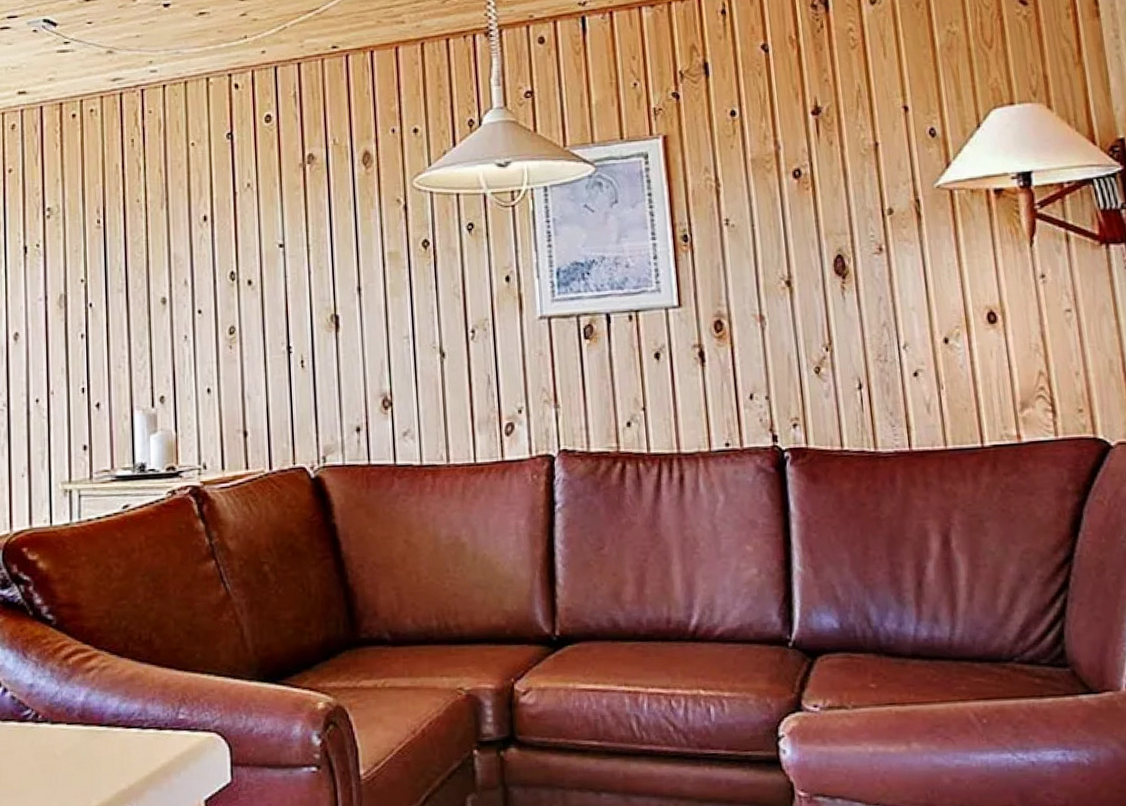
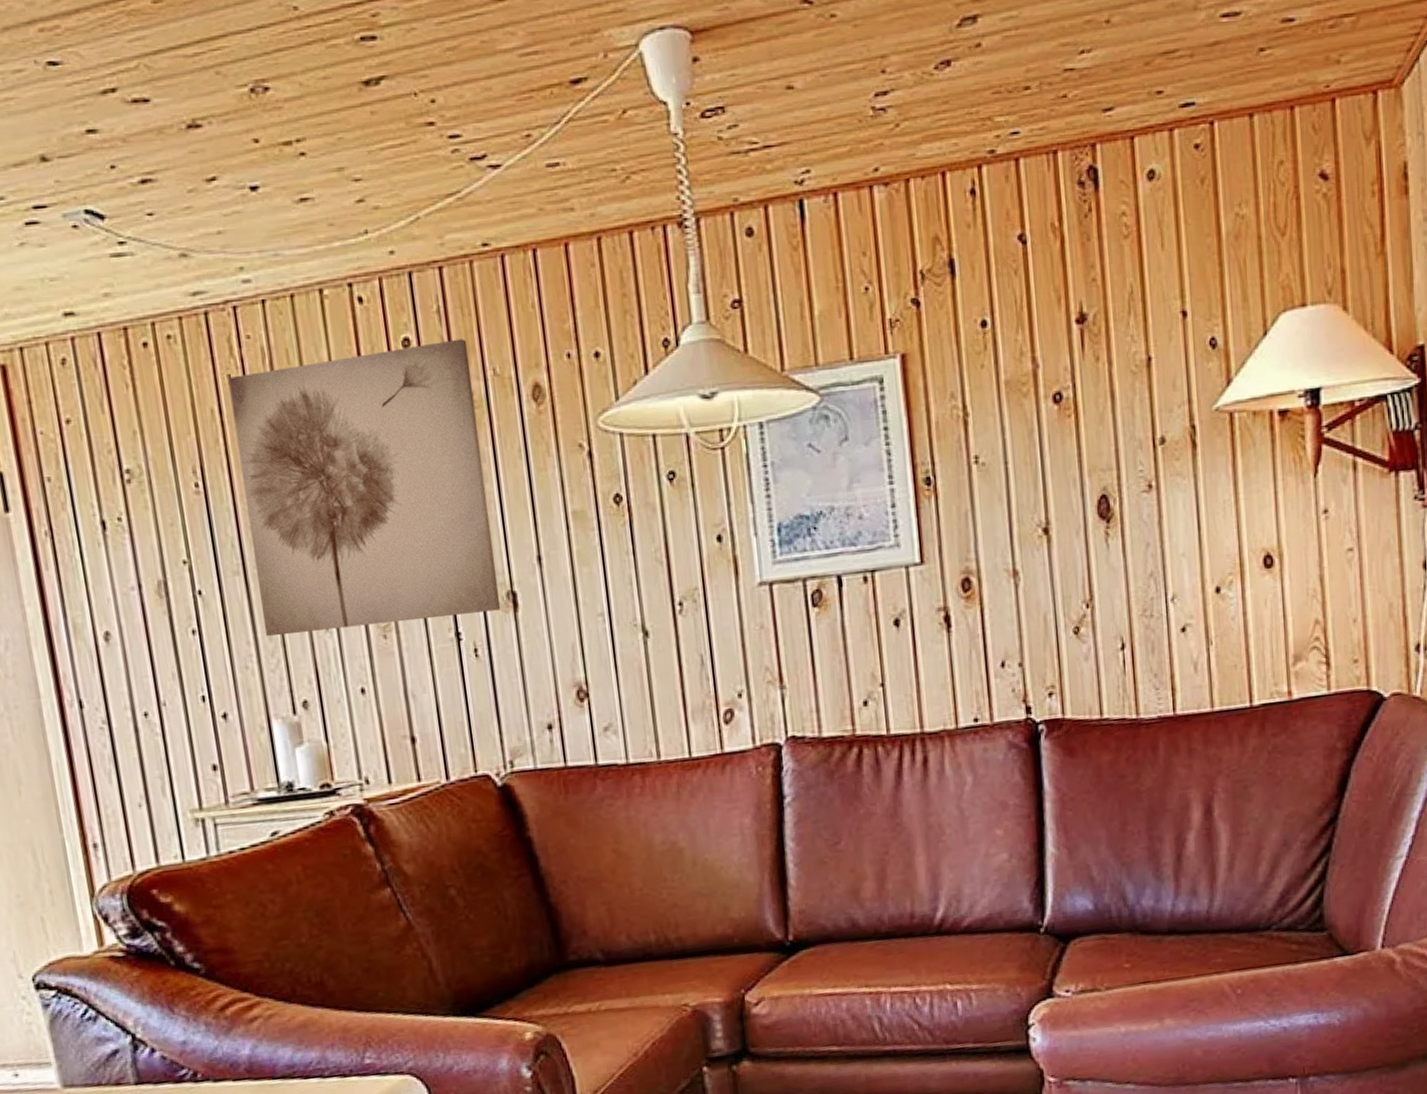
wall art: none [132,116,325,343] -> present [228,339,501,637]

